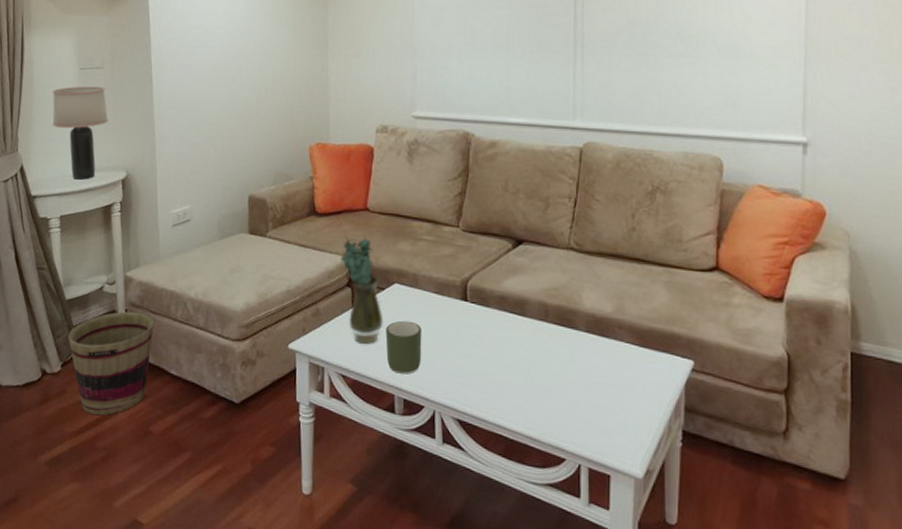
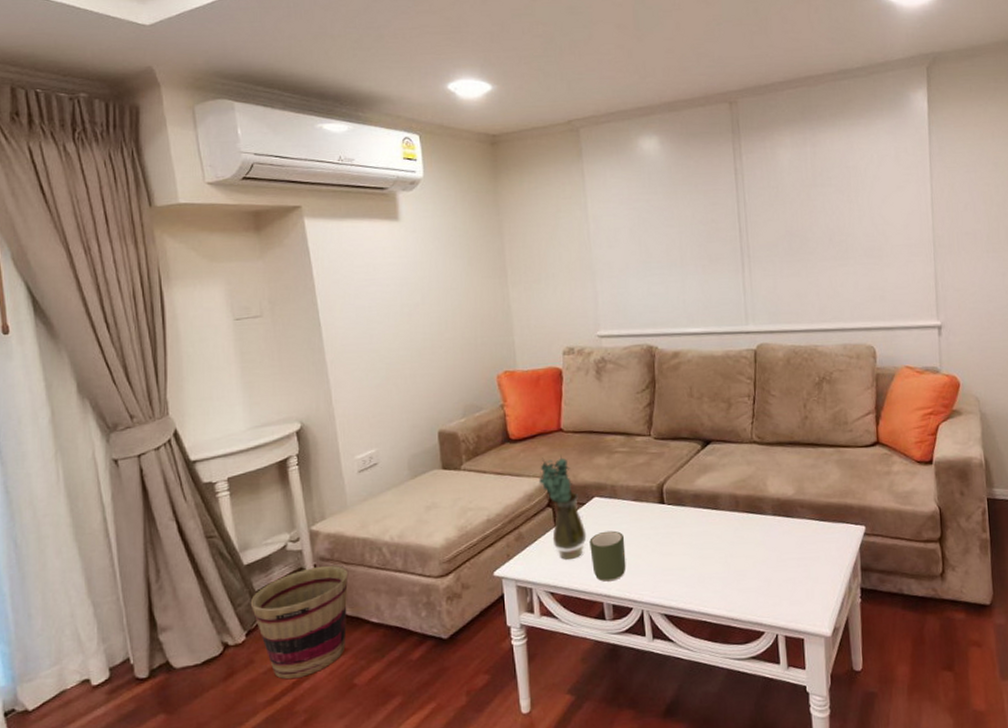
table lamp: present [52,86,109,180] -> none [204,336,275,437]

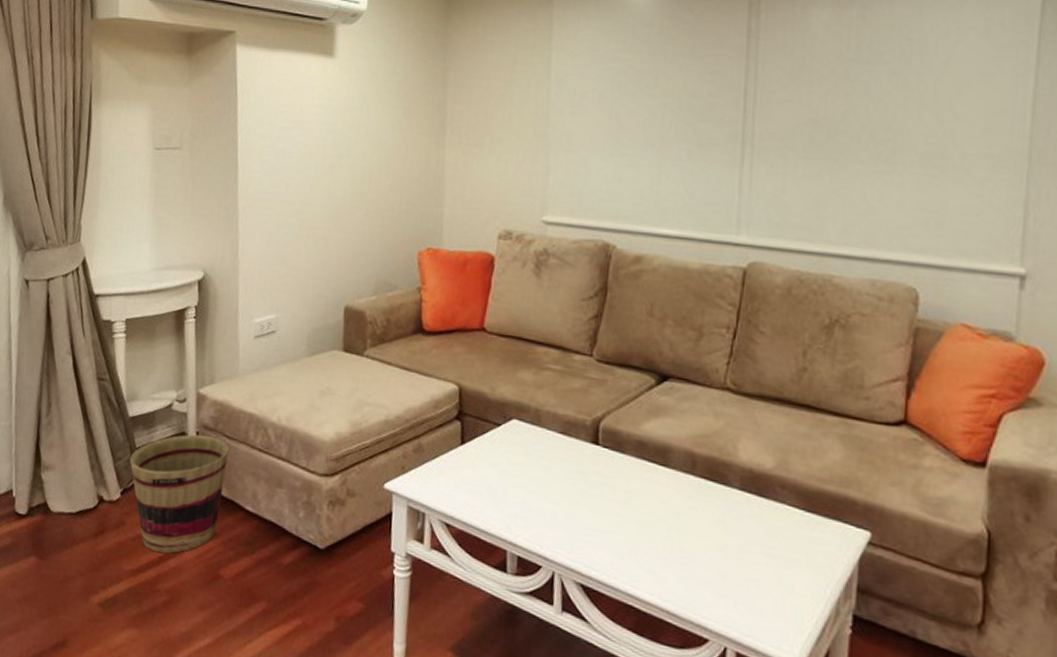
vase: present [539,455,587,559] -> none [450,359,498,489]
mug: present [589,530,626,582] -> none [499,463,543,528]

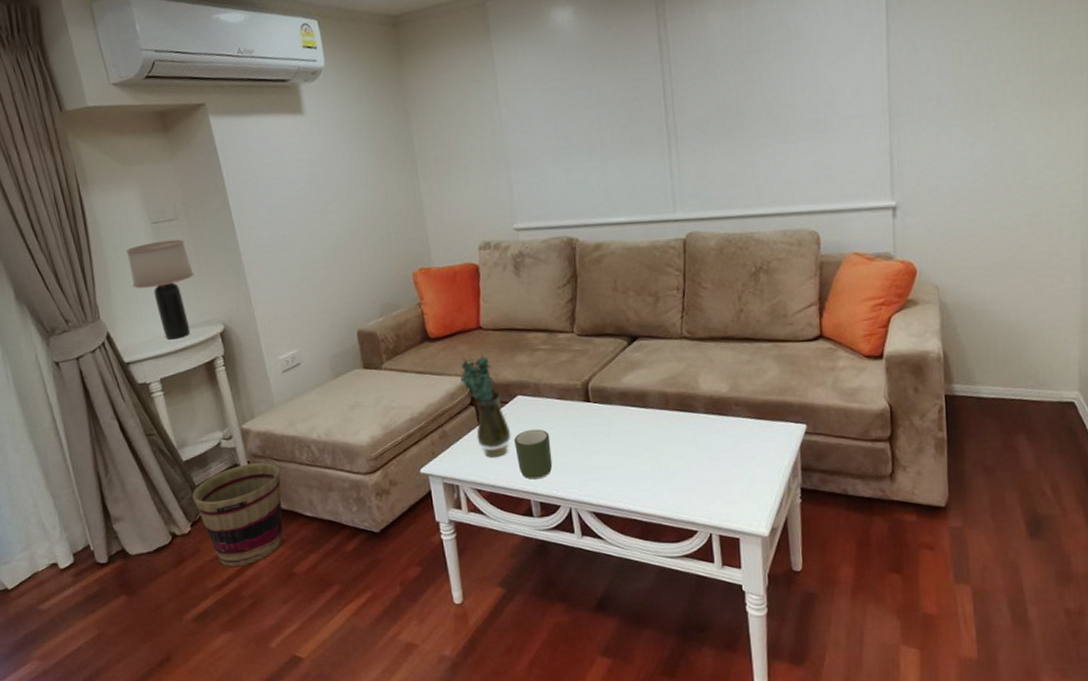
table lamp: none [120,169,186,279] -> present [126,239,194,340]
vase: none [450,359,498,489] -> present [460,353,511,457]
mug: none [499,463,543,528] -> present [514,429,553,480]

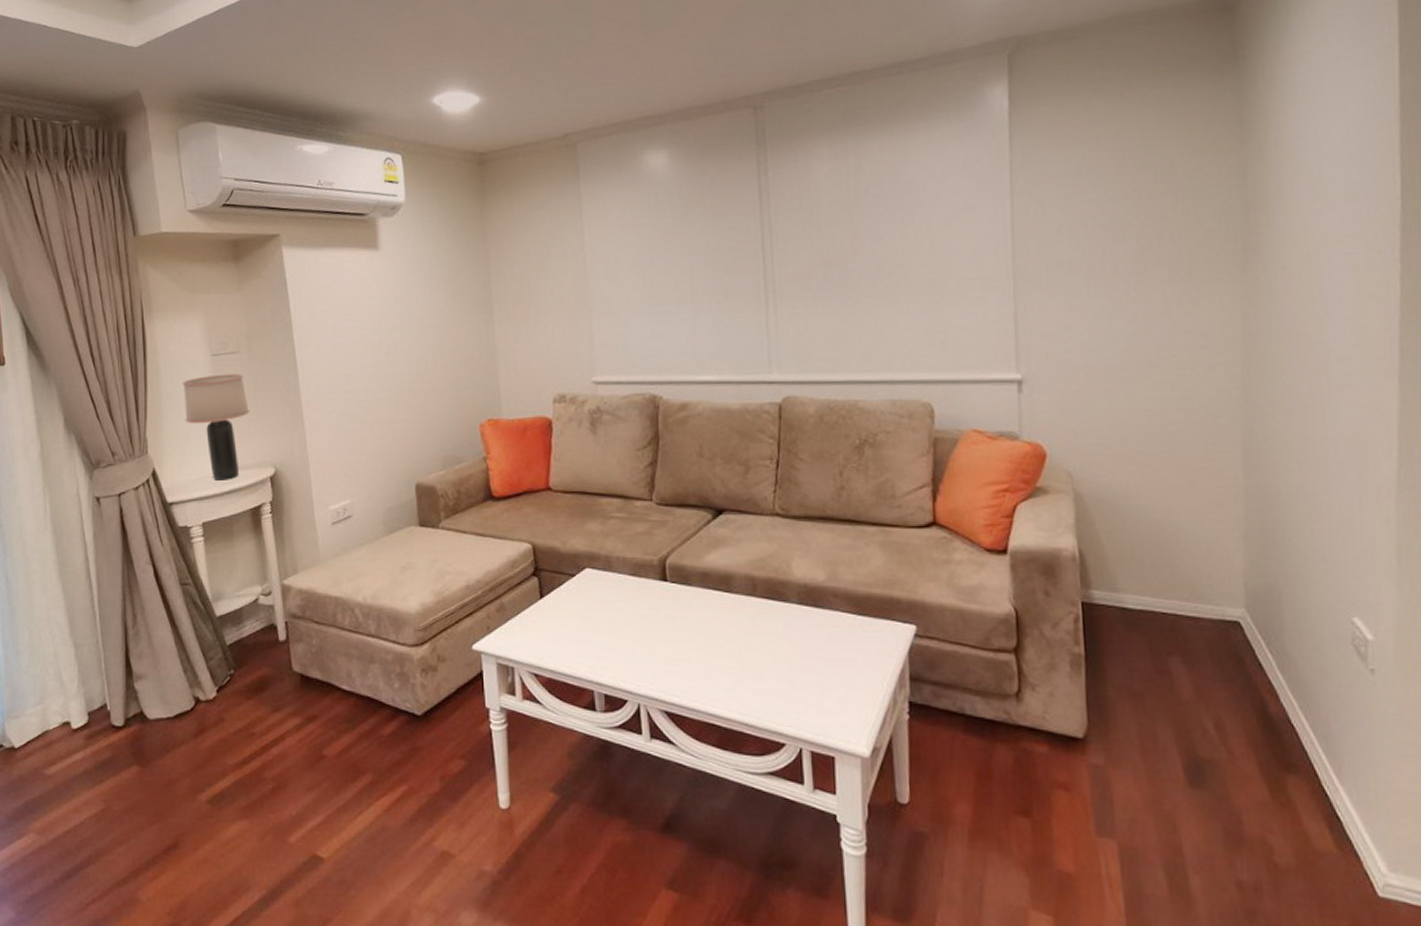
basket: present [192,462,283,567] -> none [221,623,319,743]
vase: present [460,353,511,457] -> none [524,517,576,637]
mug: present [514,429,553,480] -> none [579,608,621,667]

